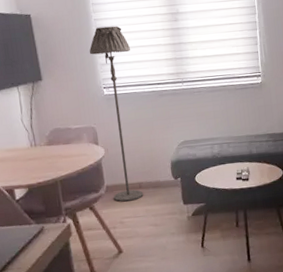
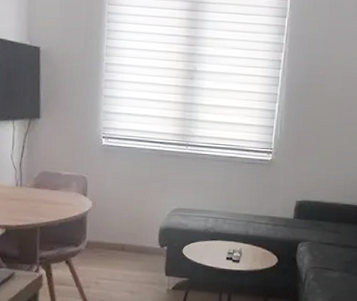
floor lamp: present [89,26,144,202] -> none [92,72,138,262]

